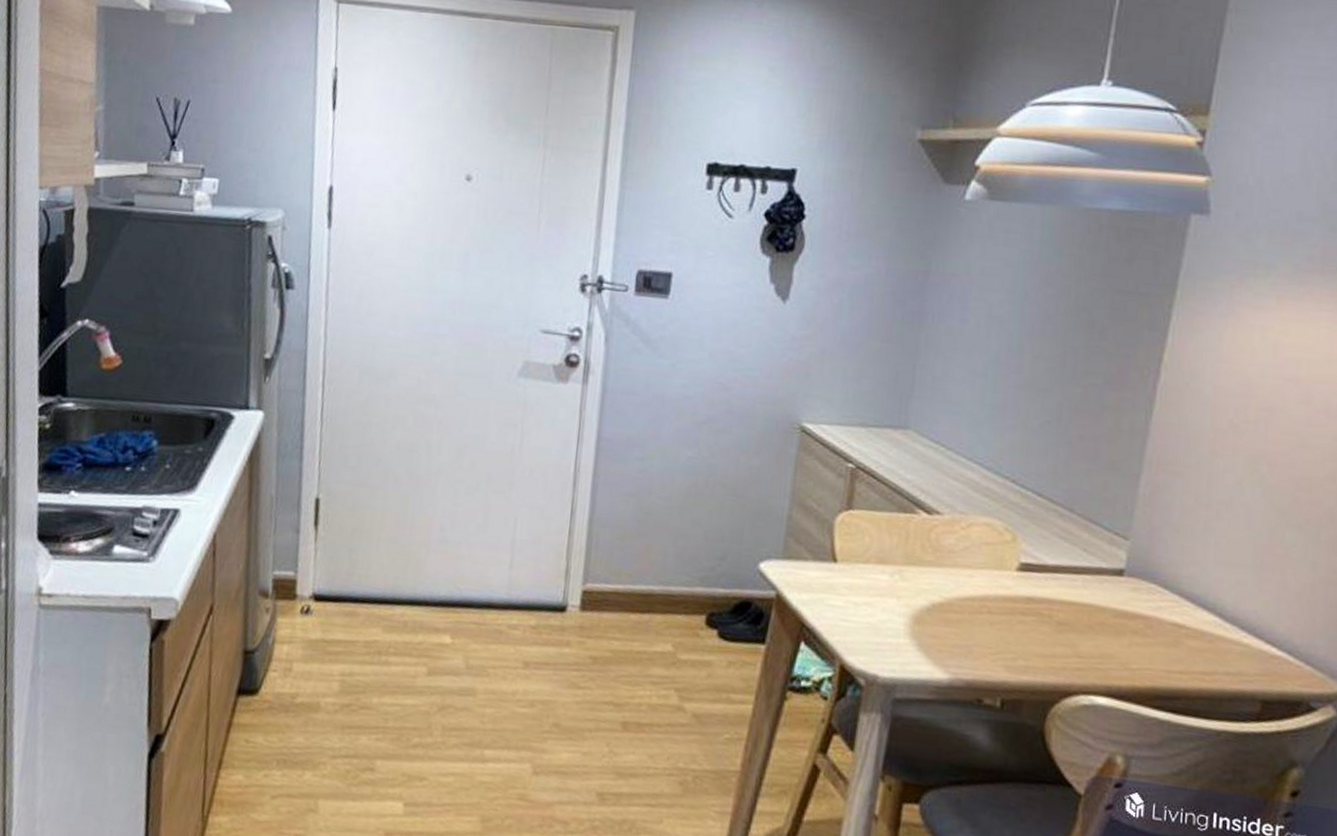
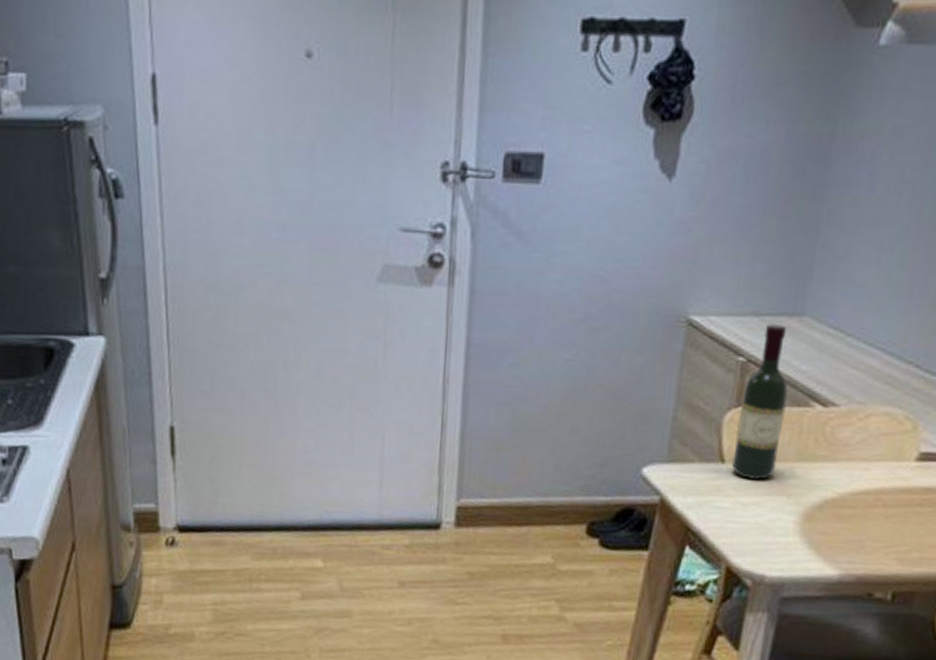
wine bottle: none [843,435,895,581] -> present [731,324,788,480]

